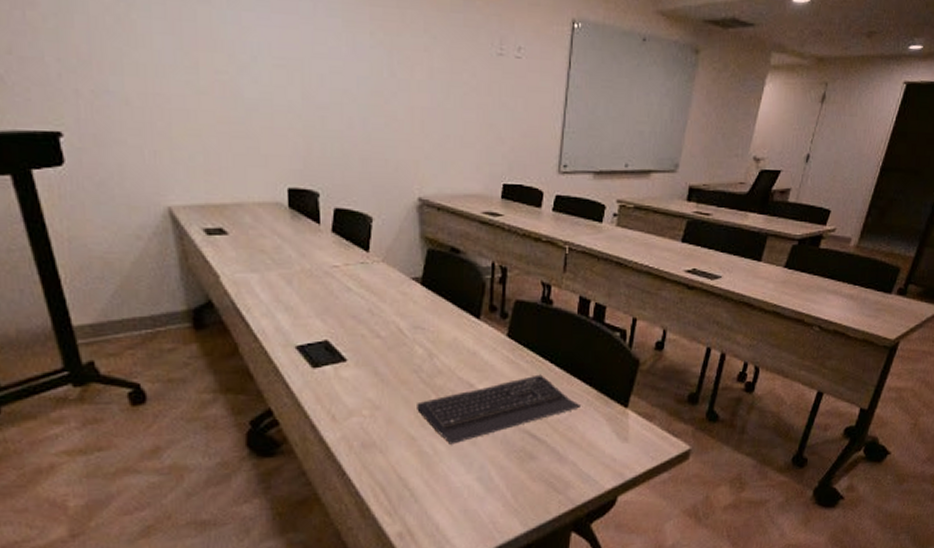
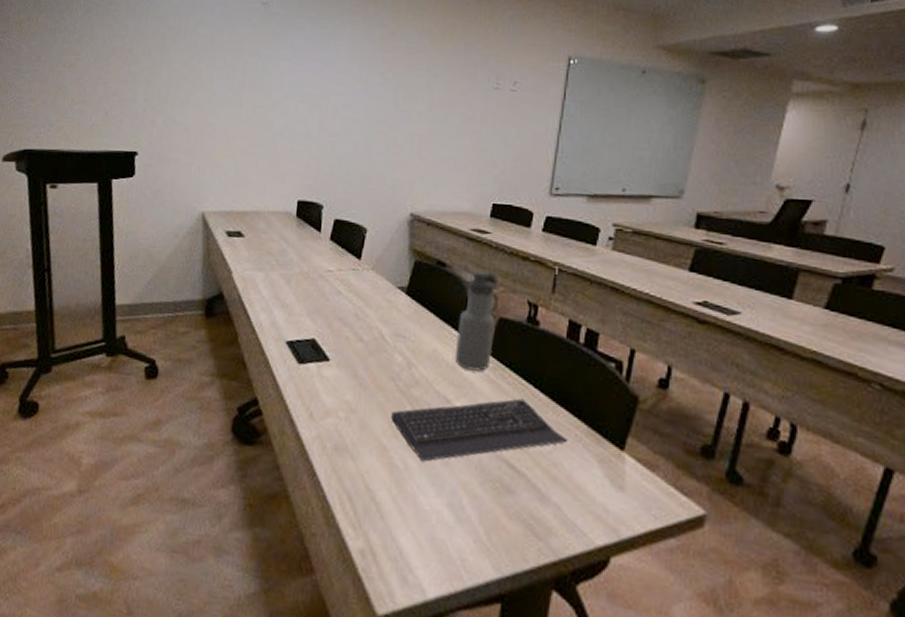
water bottle: none [475,254,515,354] -> present [454,270,500,371]

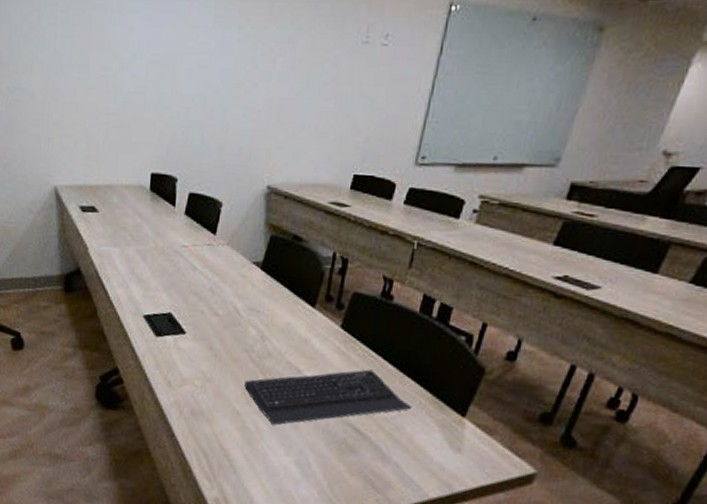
water bottle: present [454,270,500,371] -> none [307,244,355,344]

